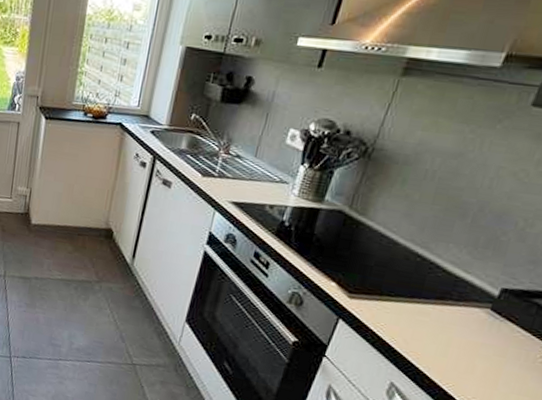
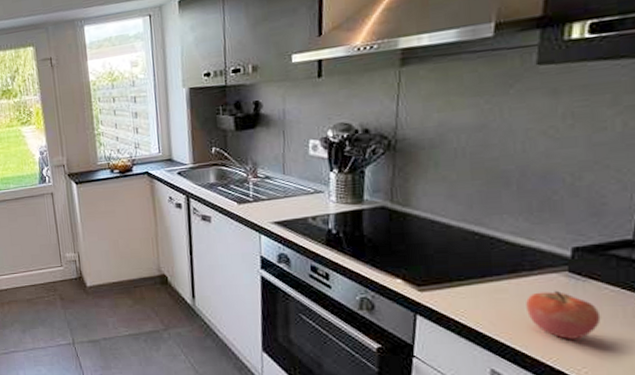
apple: none [440,322,506,372] -> present [526,290,601,339]

